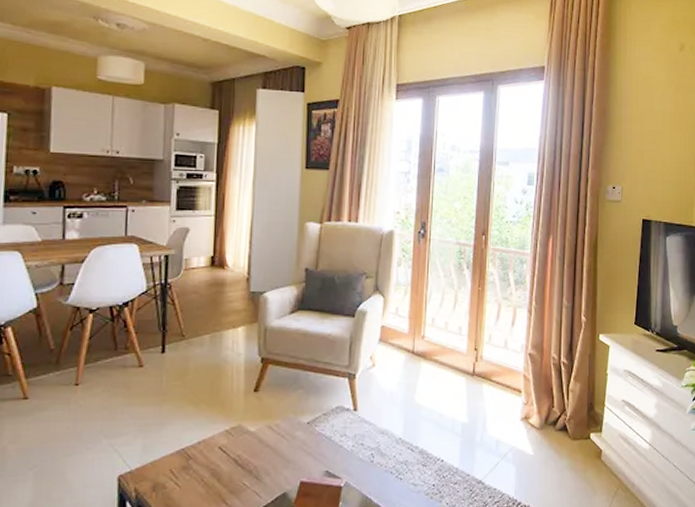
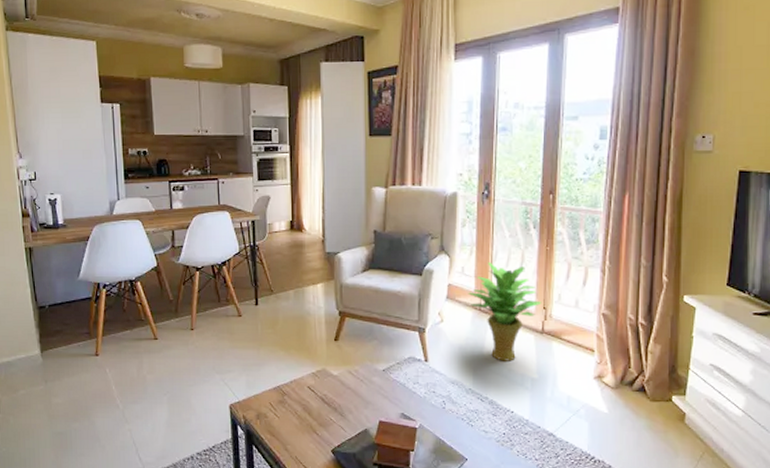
potted plant: none [401,302,473,407] -> present [468,261,542,361]

